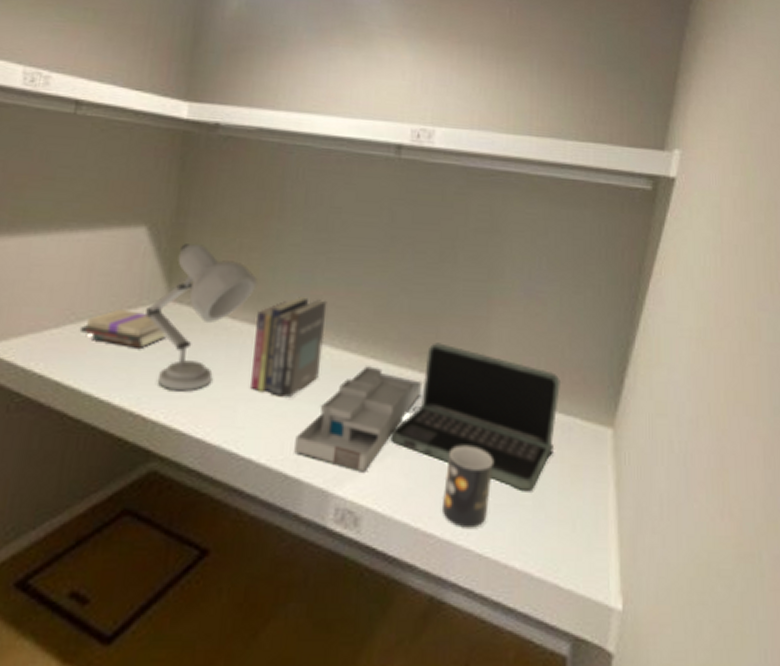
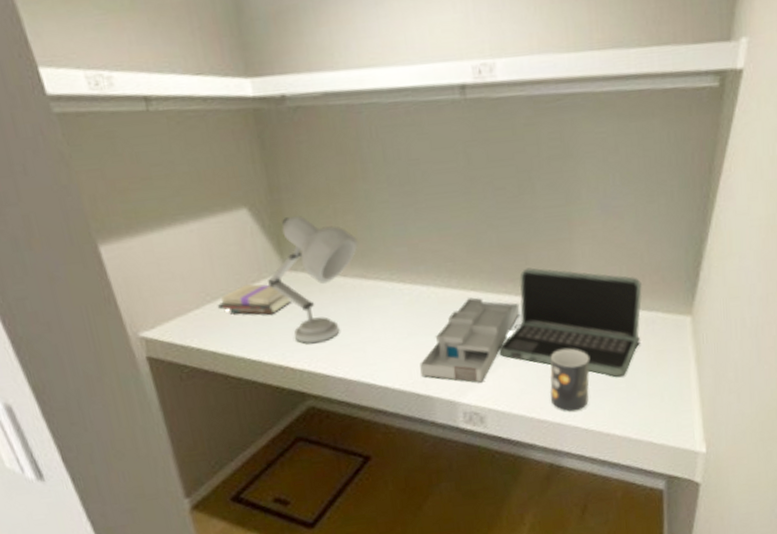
books: present [251,297,327,399] -> none [364,247,429,335]

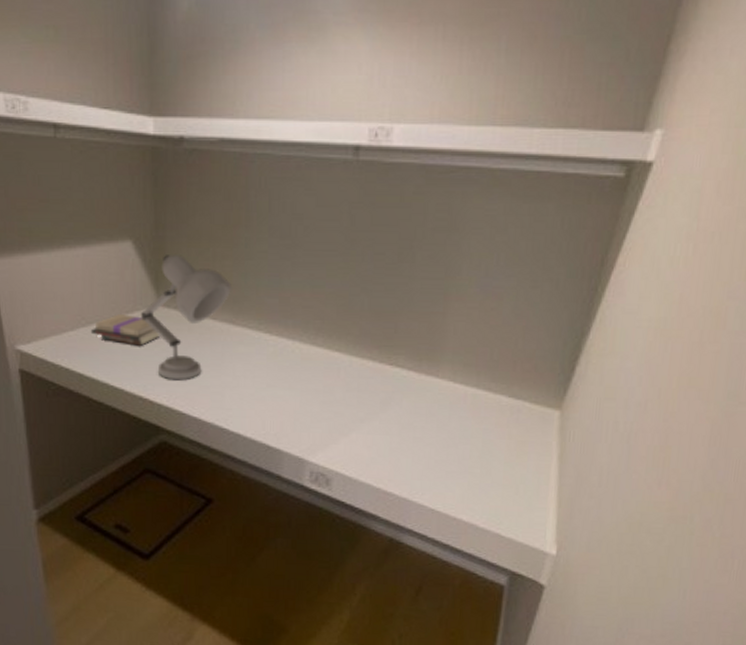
desk organizer: present [420,297,520,383] -> none [274,358,382,445]
laptop: present [499,268,643,378] -> none [355,337,513,462]
mug: present [550,348,590,412] -> none [399,424,446,489]

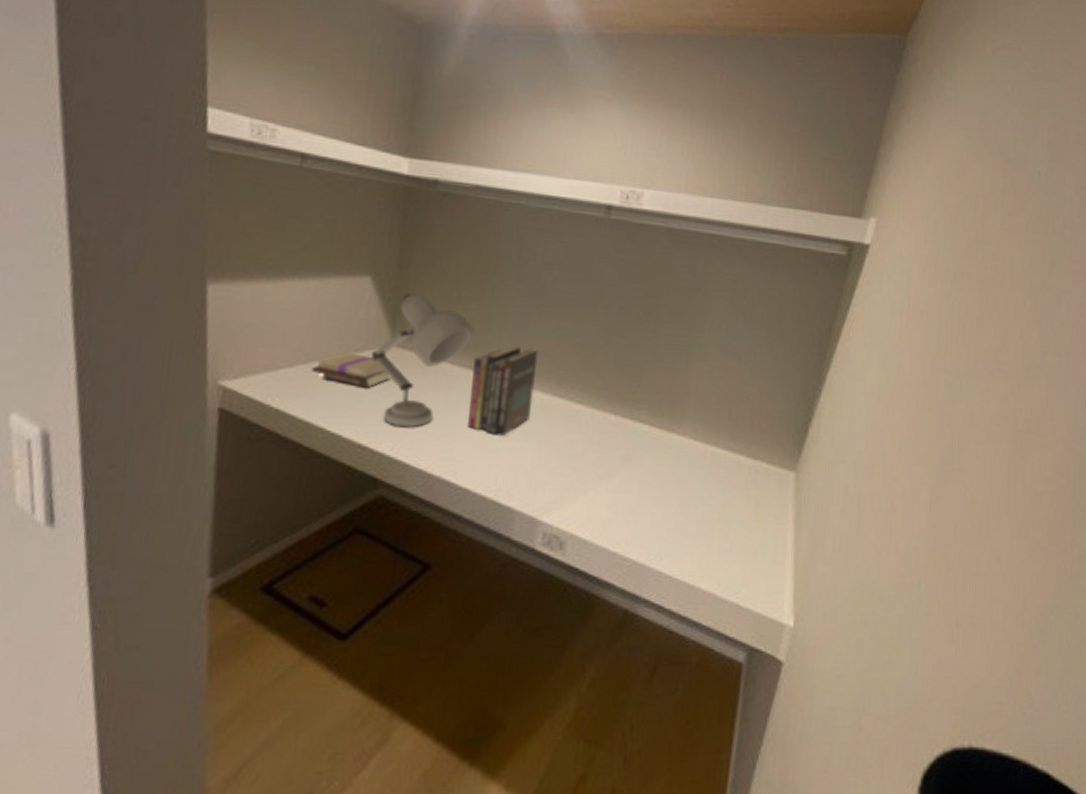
books: none [234,299,295,386] -> present [468,346,539,437]

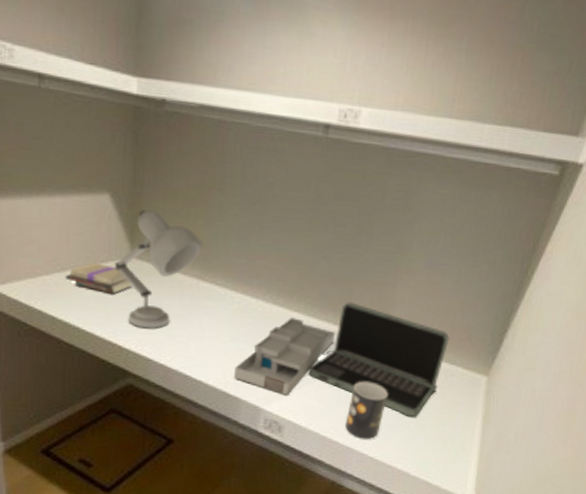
books: present [468,346,539,437] -> none [200,259,260,339]
desk organizer: none [507,410,624,503] -> present [234,317,336,396]
laptop: none [594,391,751,525] -> present [308,302,451,418]
mug: none [638,483,686,554] -> present [345,381,388,439]

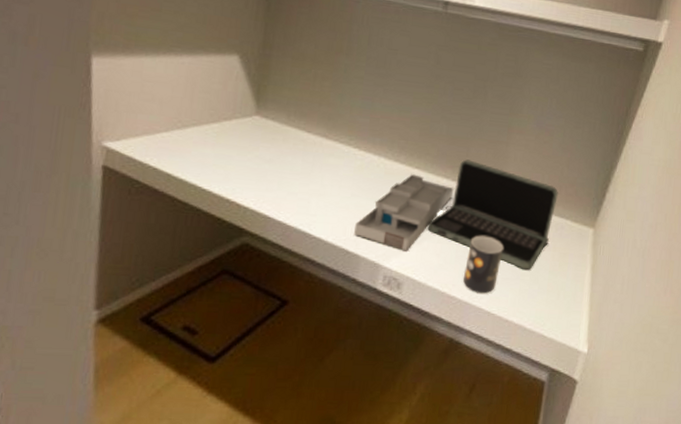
books: present [65,263,134,295] -> none [185,120,257,153]
desk lamp: present [115,210,203,329] -> none [238,71,328,186]

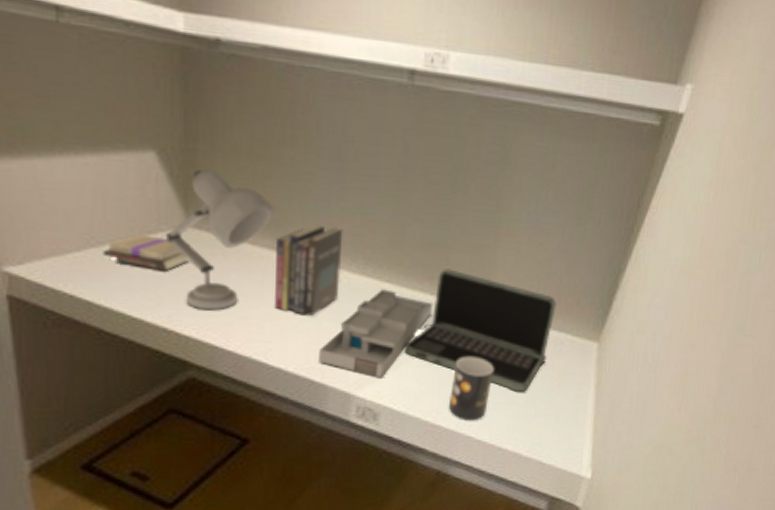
books: none [185,120,257,153] -> present [102,234,190,273]
desk lamp: none [238,71,328,186] -> present [166,170,274,311]
books: none [321,119,383,195] -> present [275,225,343,317]

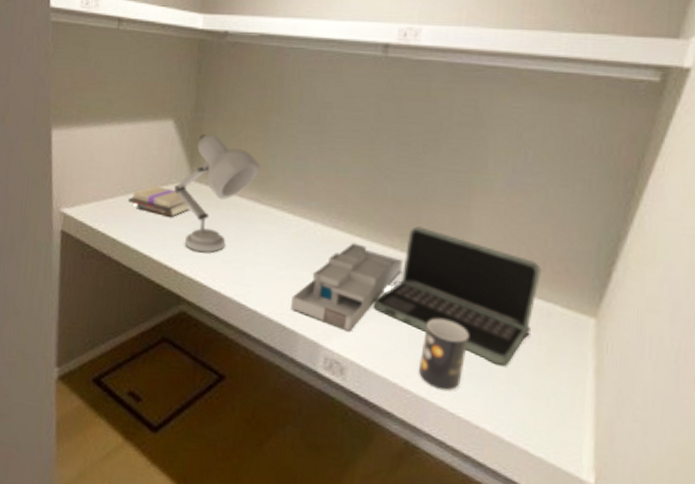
books: present [275,225,343,317] -> none [255,181,319,265]

